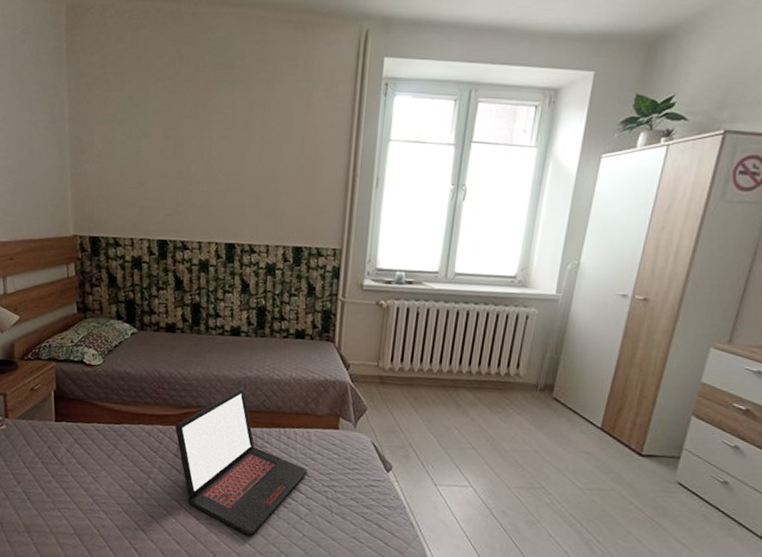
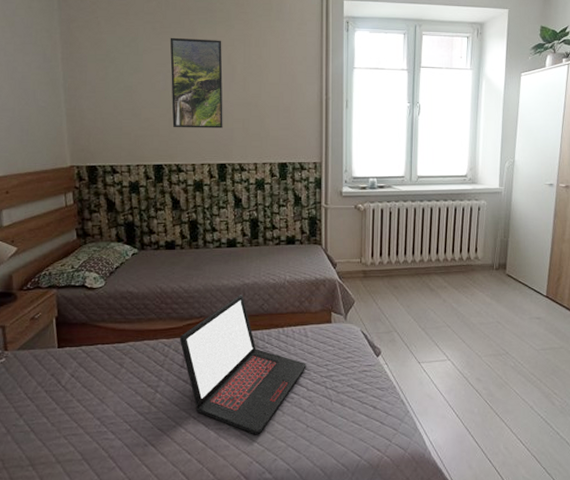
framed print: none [180,97,239,204] -> present [170,37,223,129]

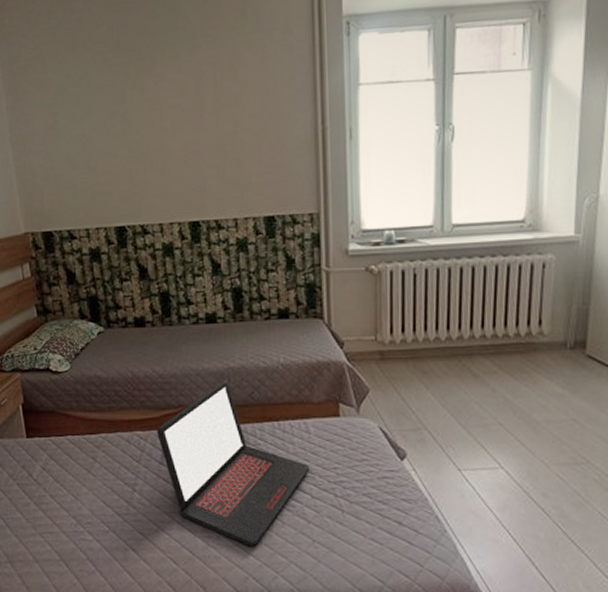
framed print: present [170,37,223,129] -> none [124,66,193,181]

